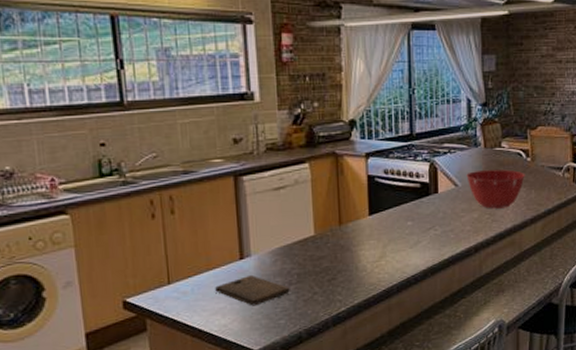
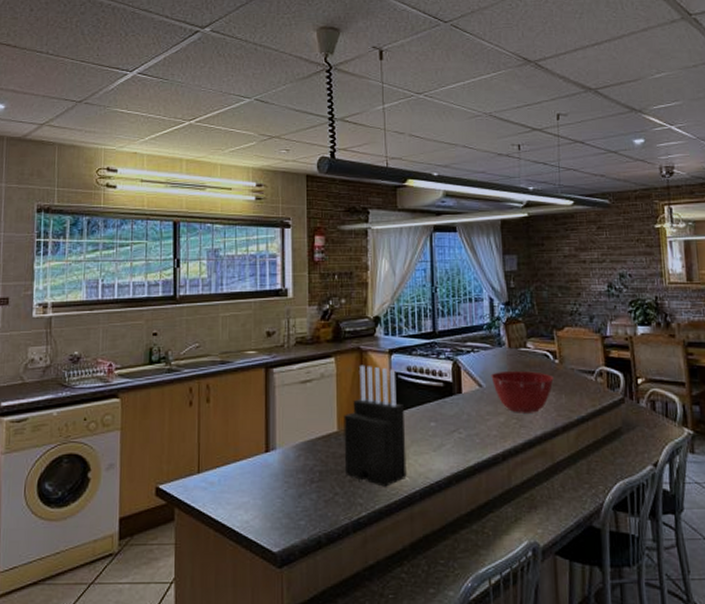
cutting board: present [215,274,290,306] -> none [240,469,312,503]
knife block: none [320,169,384,284] -> present [344,365,407,487]

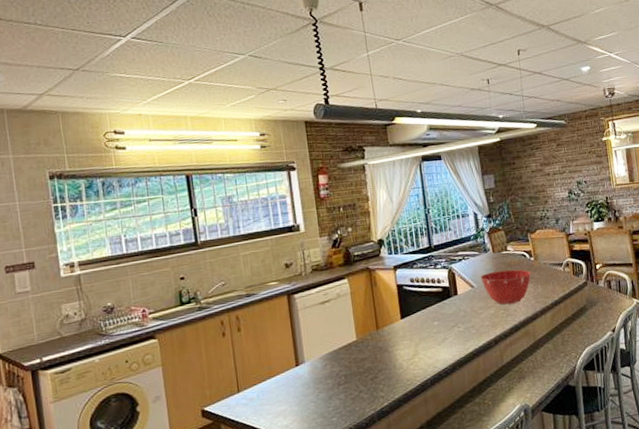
knife block: present [344,365,407,487] -> none [360,281,419,380]

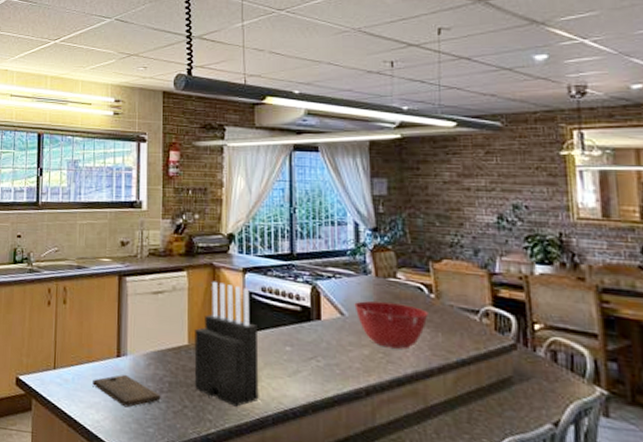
cutting board: none [277,379,340,407] -> present [93,374,161,408]
knife block: none [360,281,419,380] -> present [194,281,259,407]

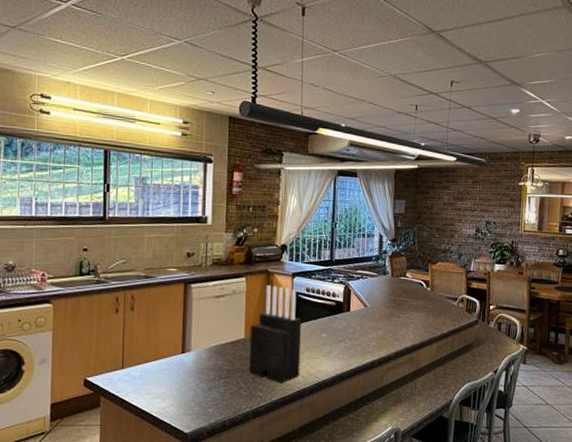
cutting board: present [93,374,161,408] -> none [159,367,220,394]
mixing bowl: present [354,301,429,349] -> none [375,295,425,329]

